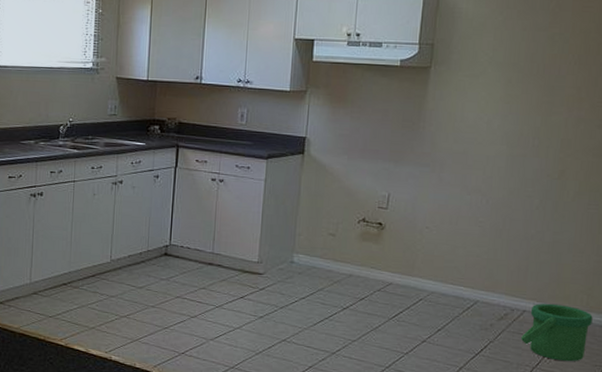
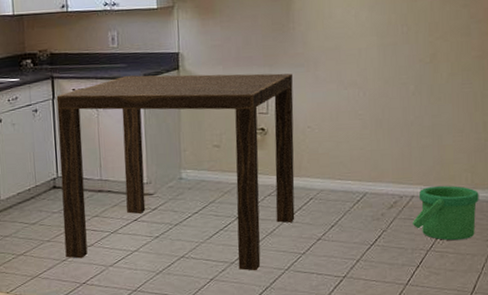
dining table: none [168,154,417,365] -> present [56,73,295,271]

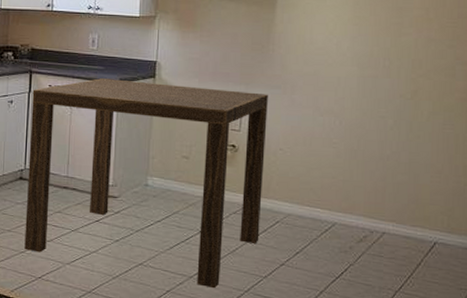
bucket: present [413,185,479,241] -> none [382,225,455,285]

